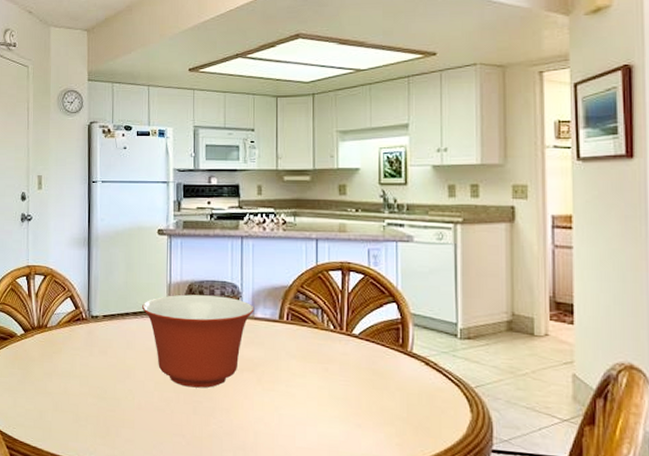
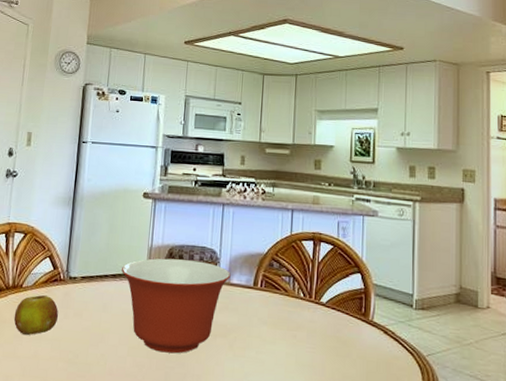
fruit: none [42,334,84,373] -> present [14,295,59,336]

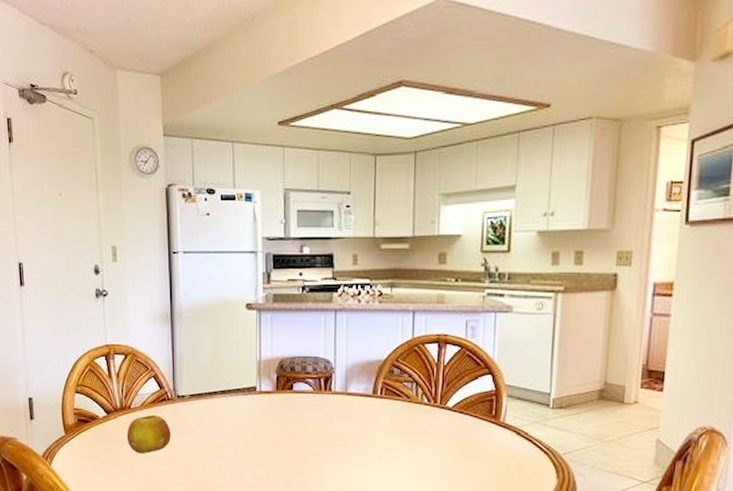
mixing bowl: present [122,258,231,354] -> none [231,371,348,464]

